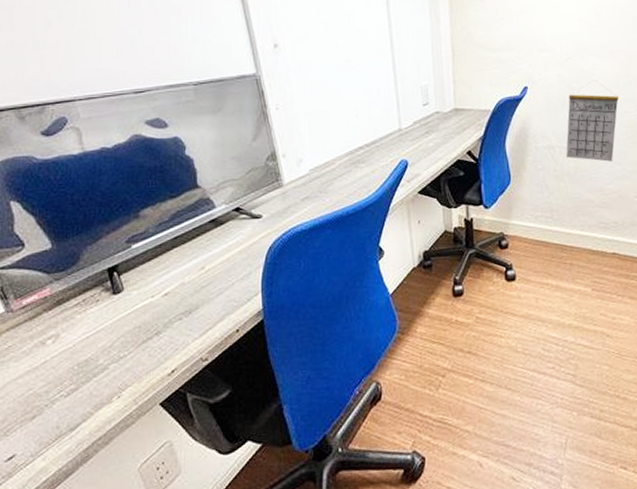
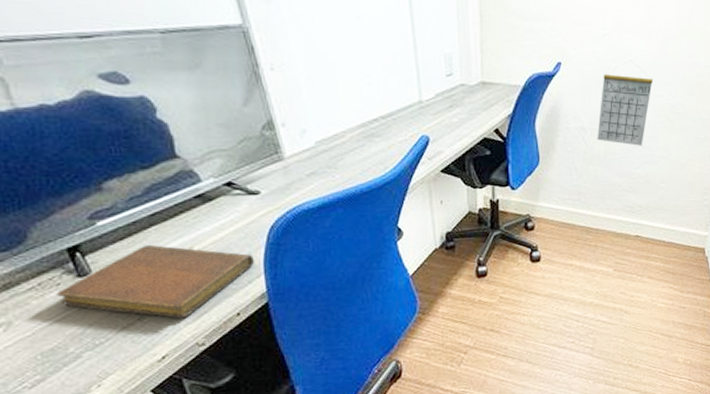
notebook: none [95,265,253,334] -> present [56,245,254,319]

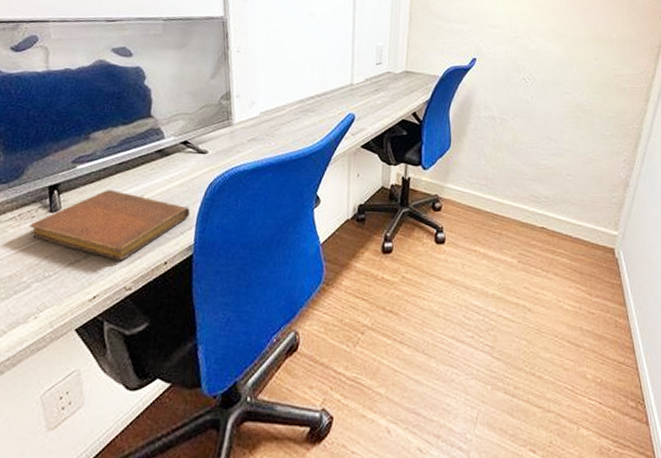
calendar: present [597,60,653,146] -> none [506,59,560,138]

